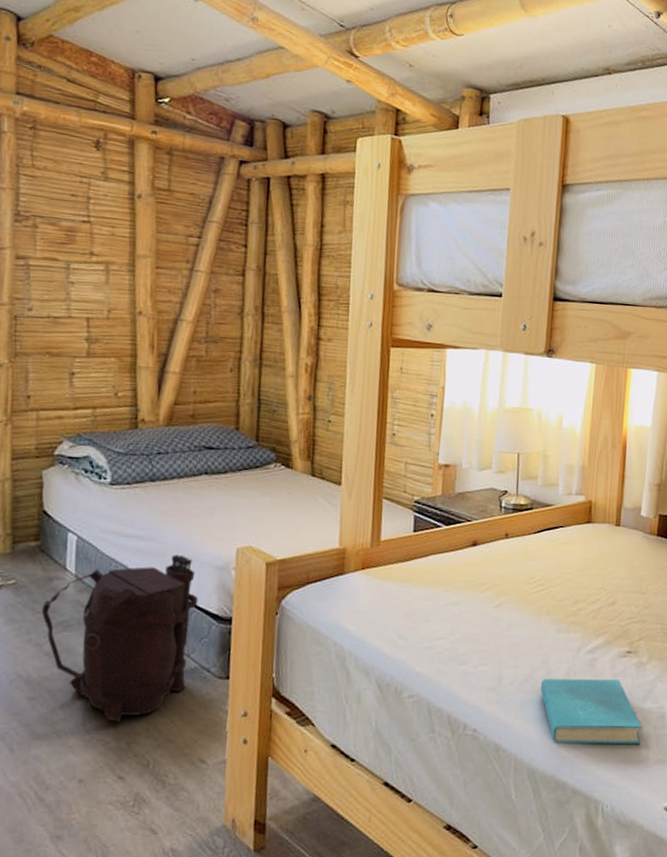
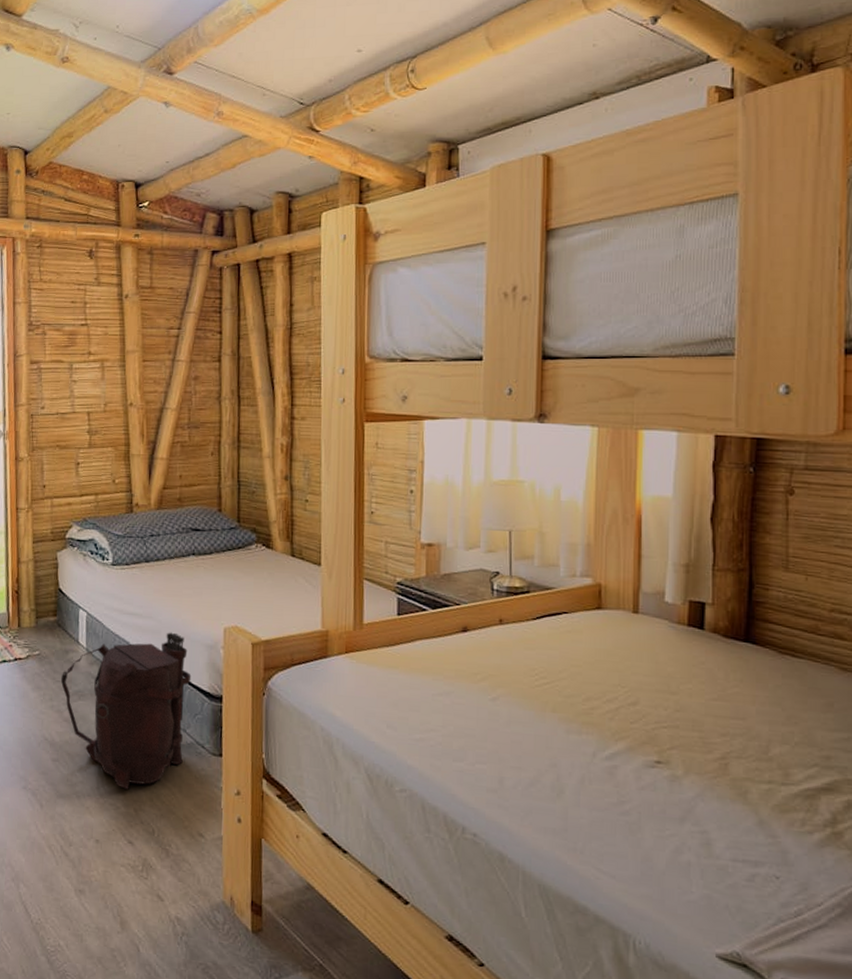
book: present [540,679,642,744] -> none [549,784,680,873]

